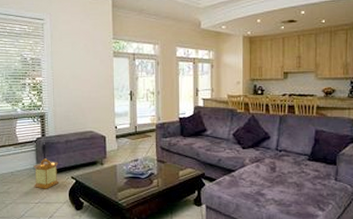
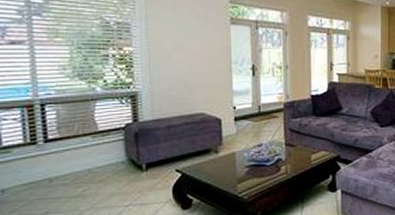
lantern: present [33,158,58,189] -> none [121,149,158,188]

